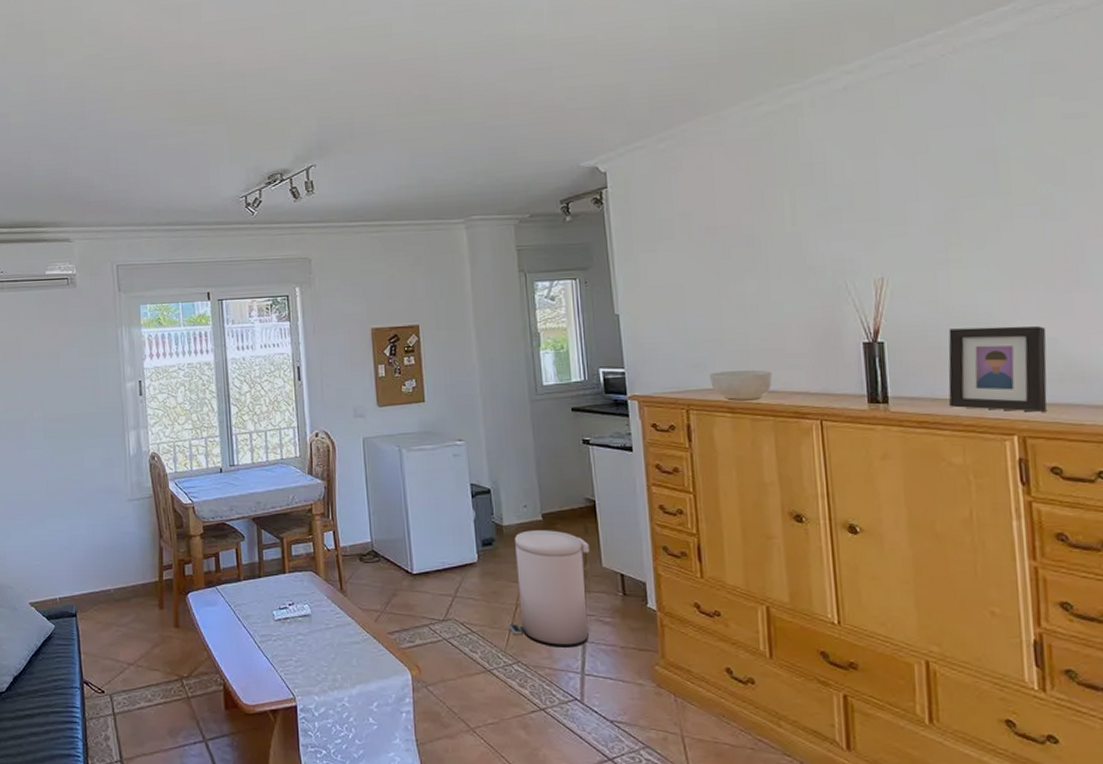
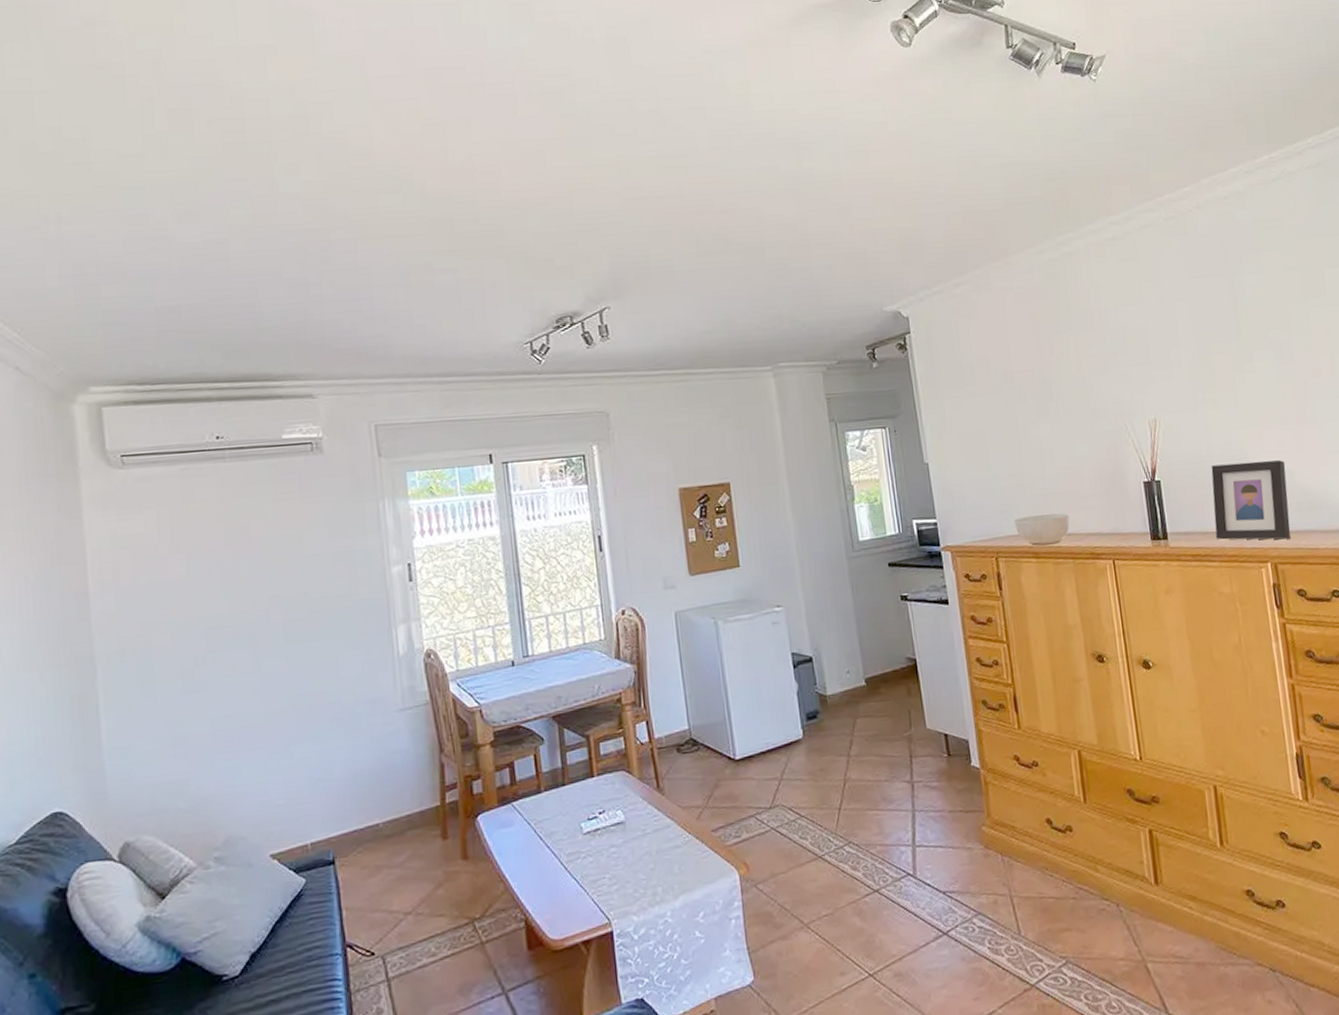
pedal bin: present [508,530,590,648] -> none [837,695,918,822]

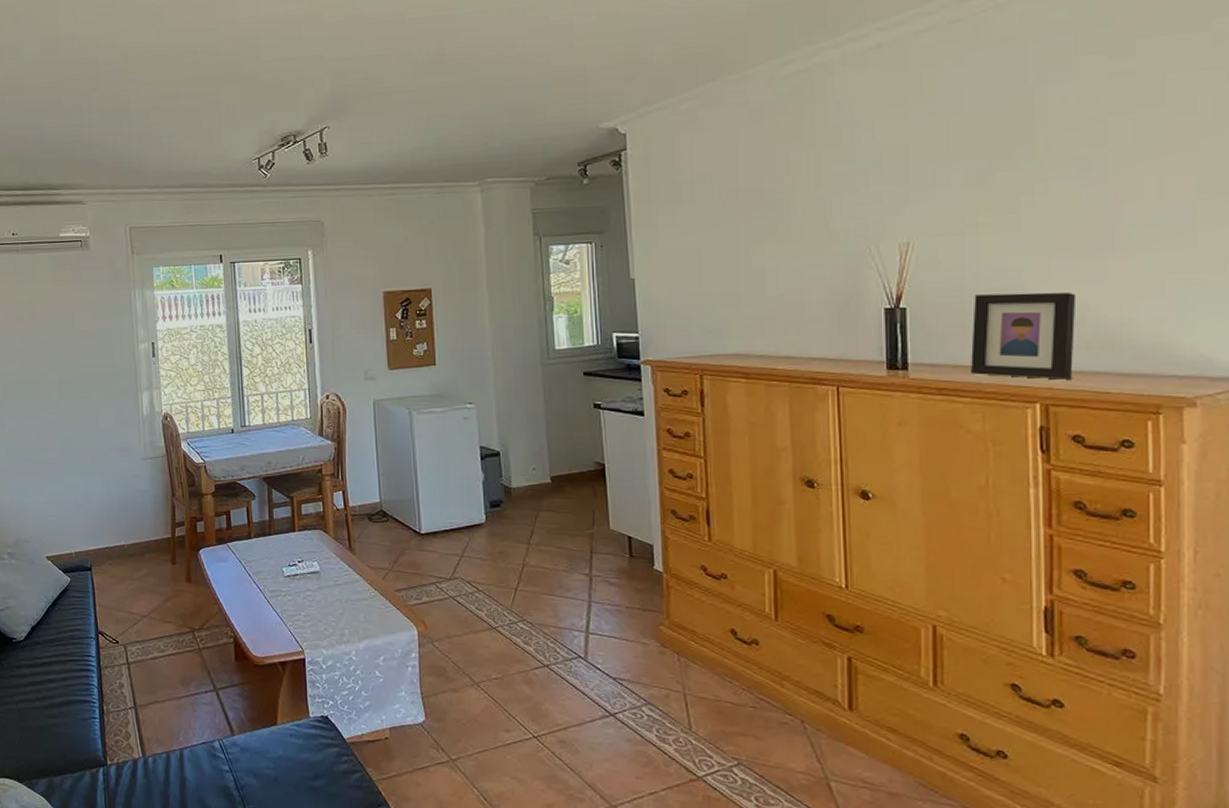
bowl: present [1013,513,1070,546] -> none [724,335,789,367]

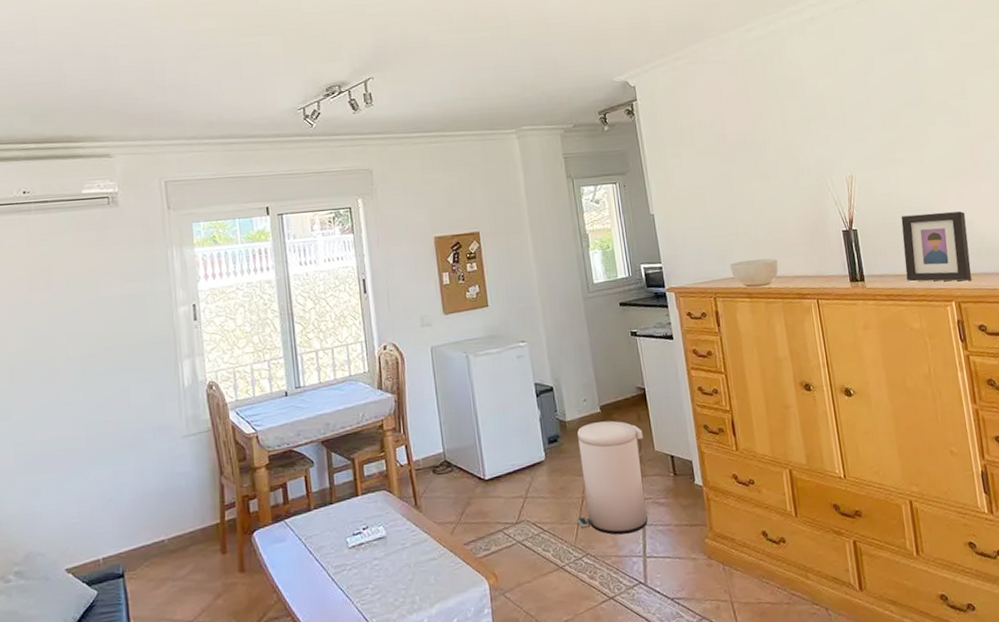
pedal bin: none [514,493,598,607] -> present [576,420,648,535]
bowl: none [724,335,789,367] -> present [729,258,779,288]

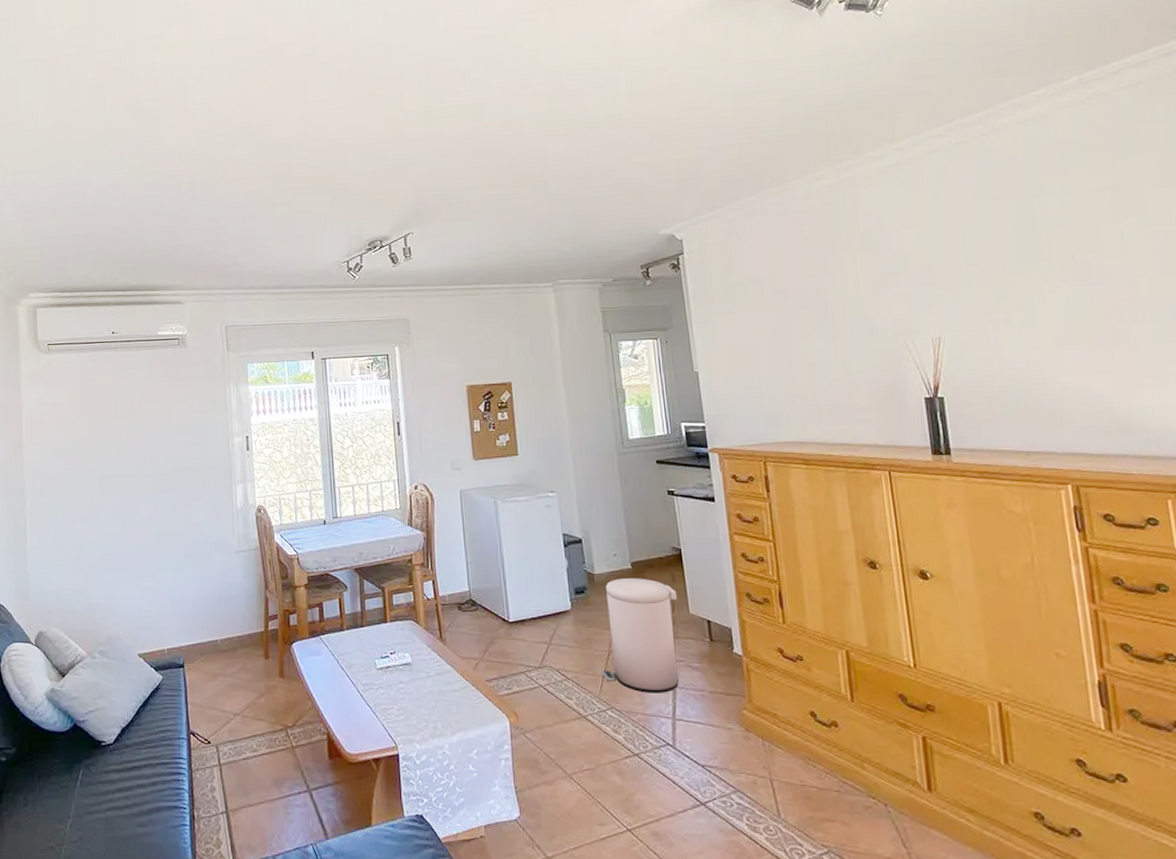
bowl: present [729,258,779,288] -> none [783,424,843,453]
picture frame: present [901,211,972,282] -> none [1002,382,1096,462]

